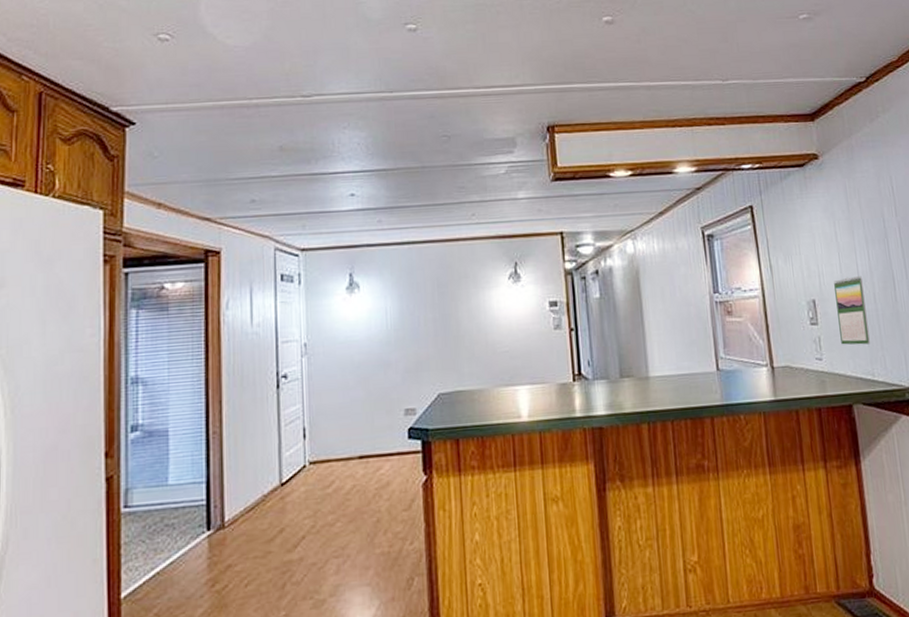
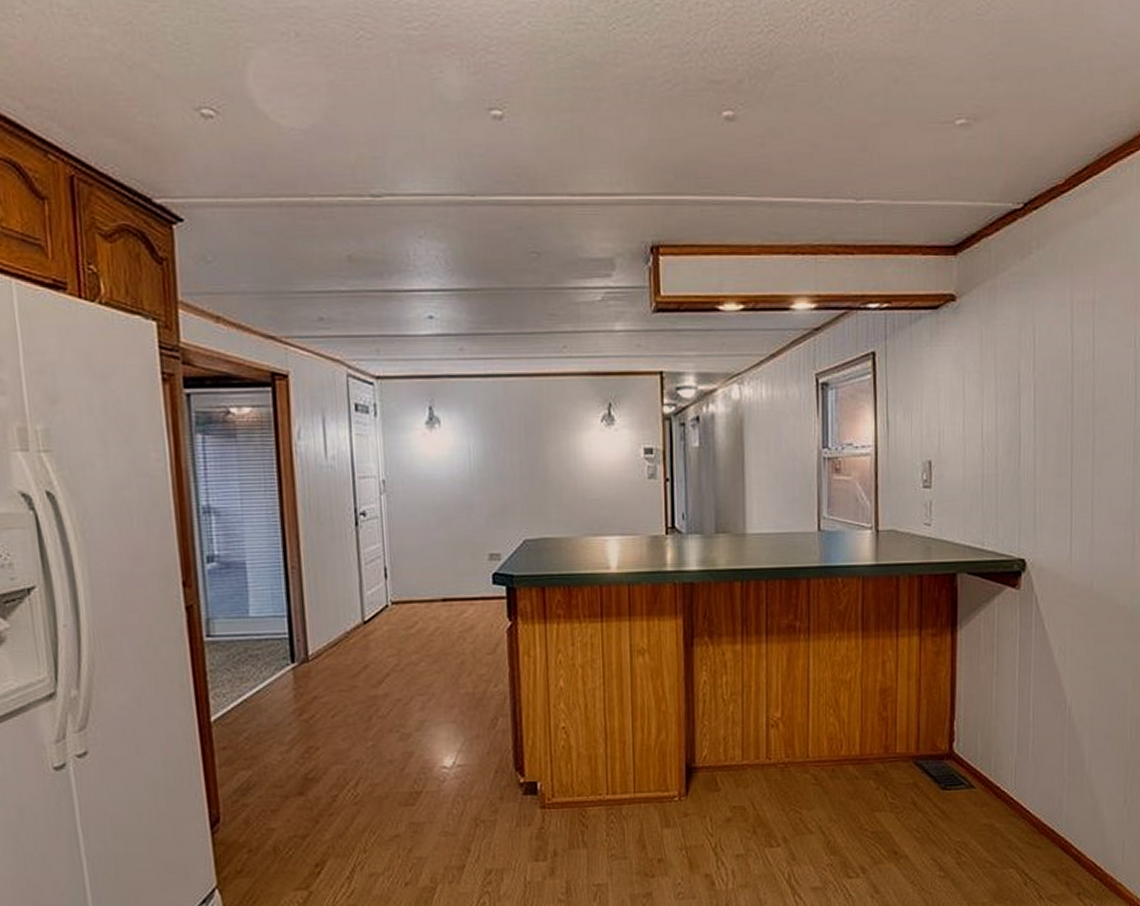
calendar: present [834,276,871,345] -> none [953,437,986,512]

